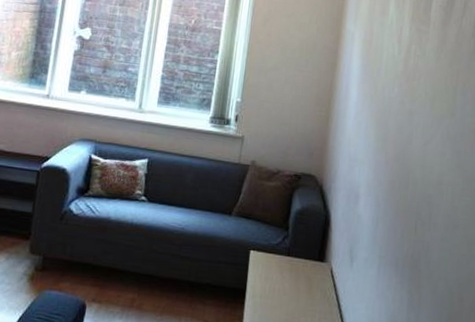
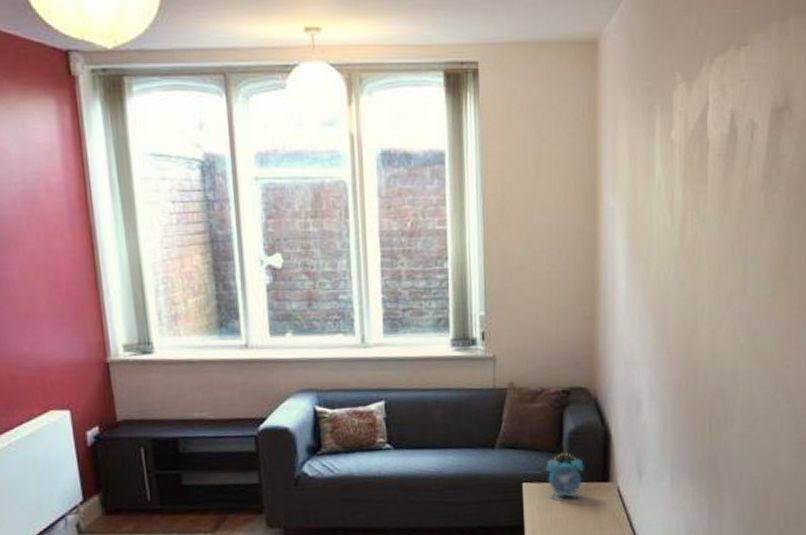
alarm clock: none [272,229,305,273] -> present [546,453,584,499]

